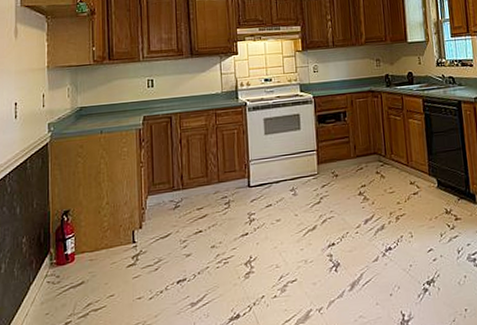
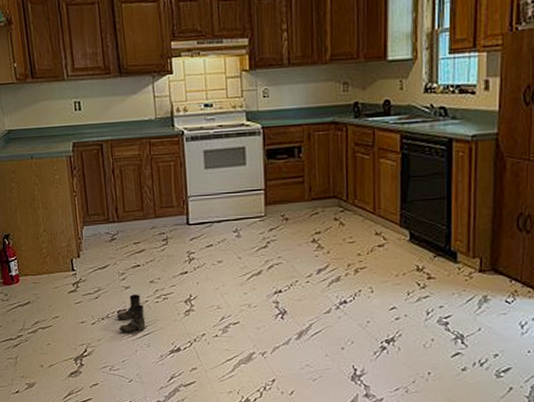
boots: none [176,261,206,305] -> present [116,294,146,333]

